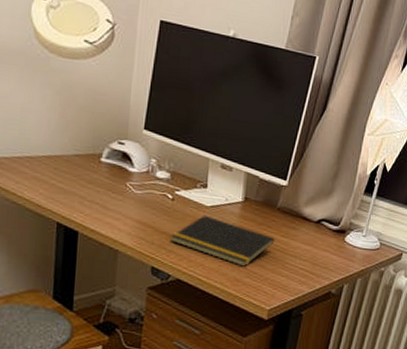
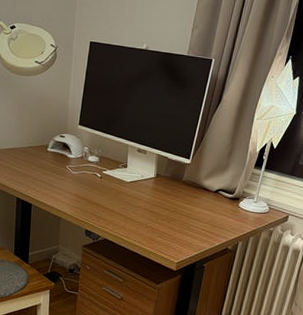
notepad: present [171,215,275,267] -> none [100,188,181,229]

